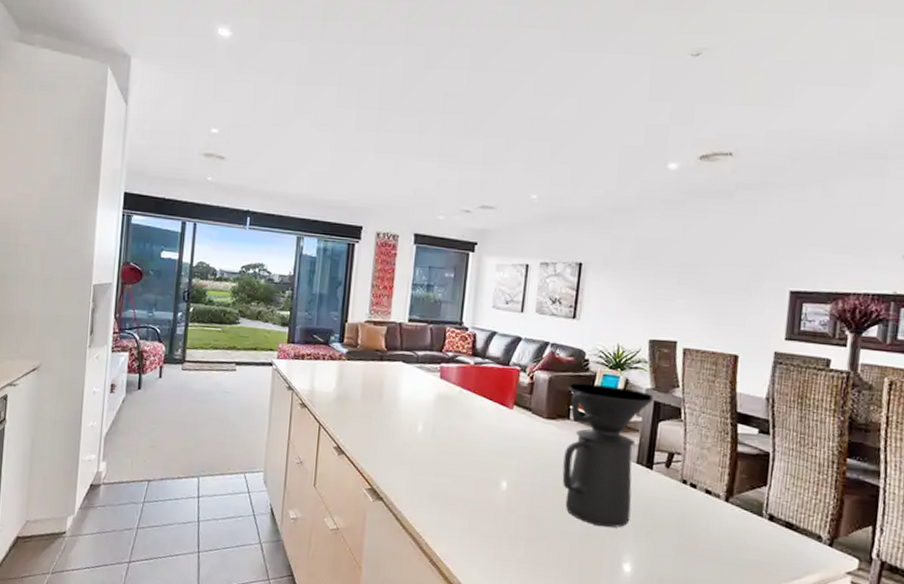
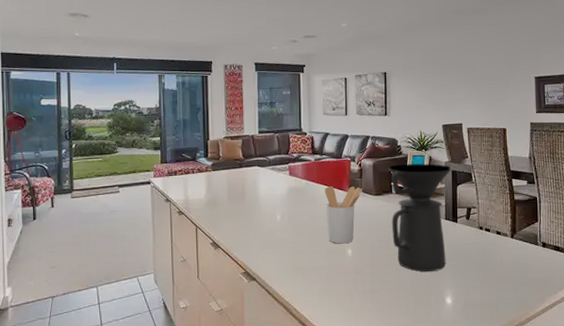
utensil holder: none [479,398,532,474] -> present [325,185,363,244]

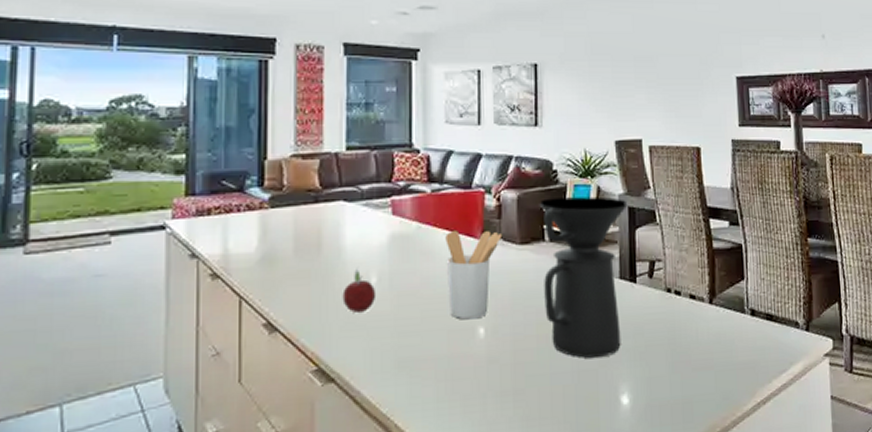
fruit: none [259,208,281,238] -> present [342,266,377,313]

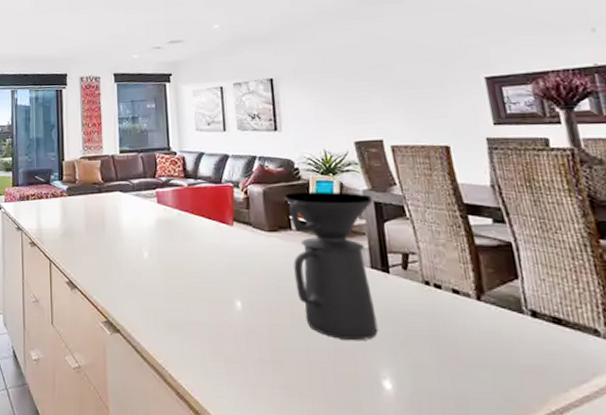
fruit: present [342,266,377,313] -> none [122,243,149,279]
utensil holder: present [445,229,503,320] -> none [202,217,252,293]

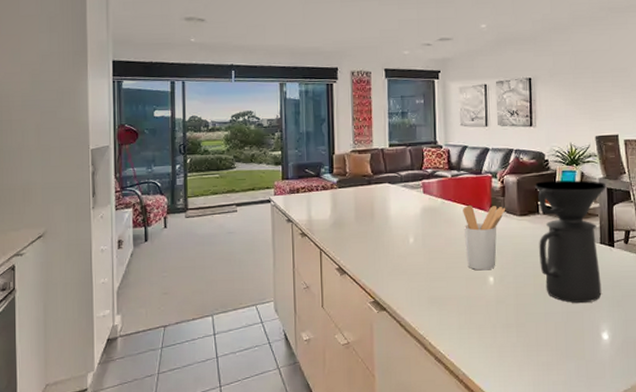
utensil holder: none [202,217,252,293] -> present [463,204,506,271]

